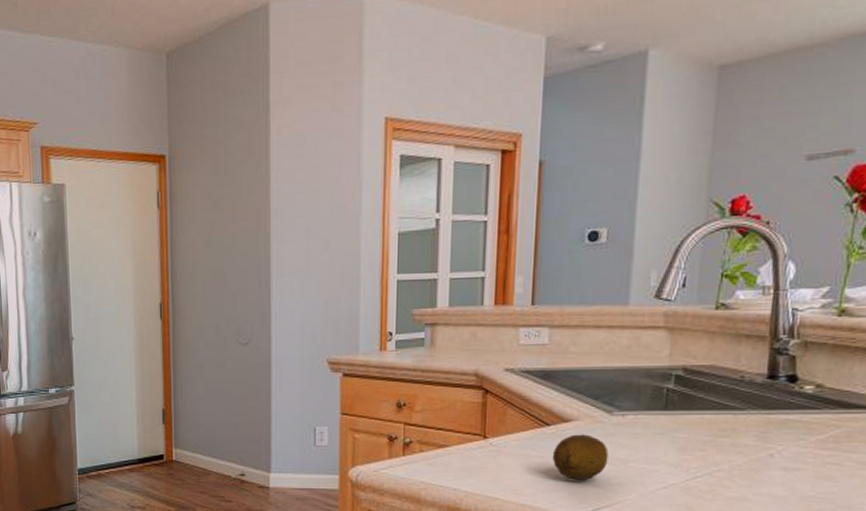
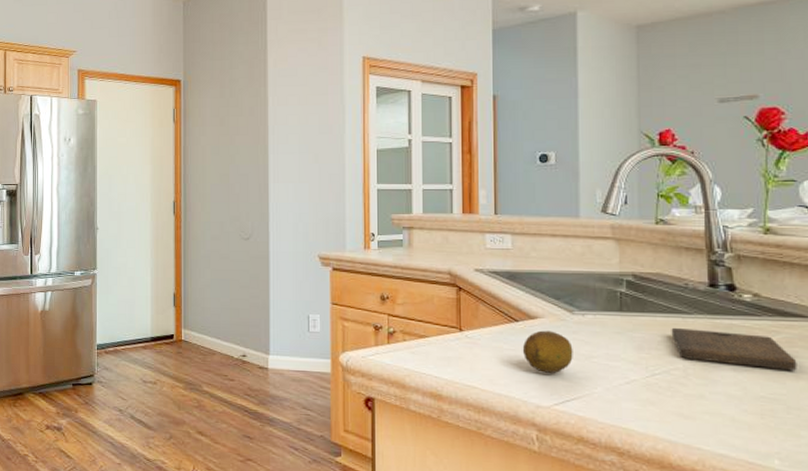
cutting board: none [719,425,855,467] -> present [671,327,797,371]

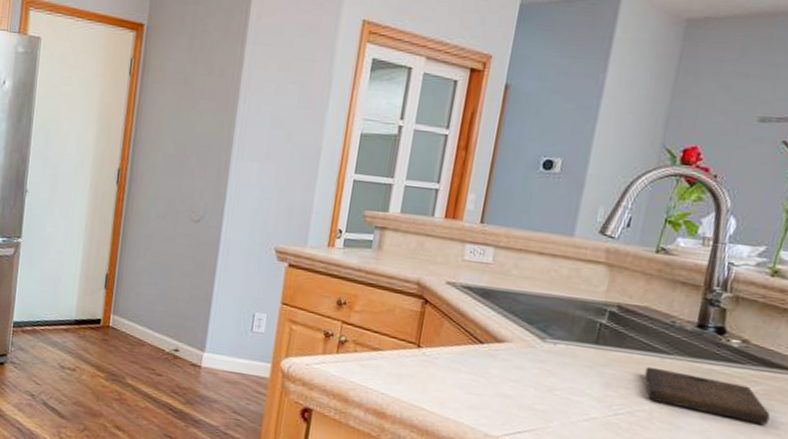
fruit: present [522,330,573,373] -> none [481,355,537,403]

